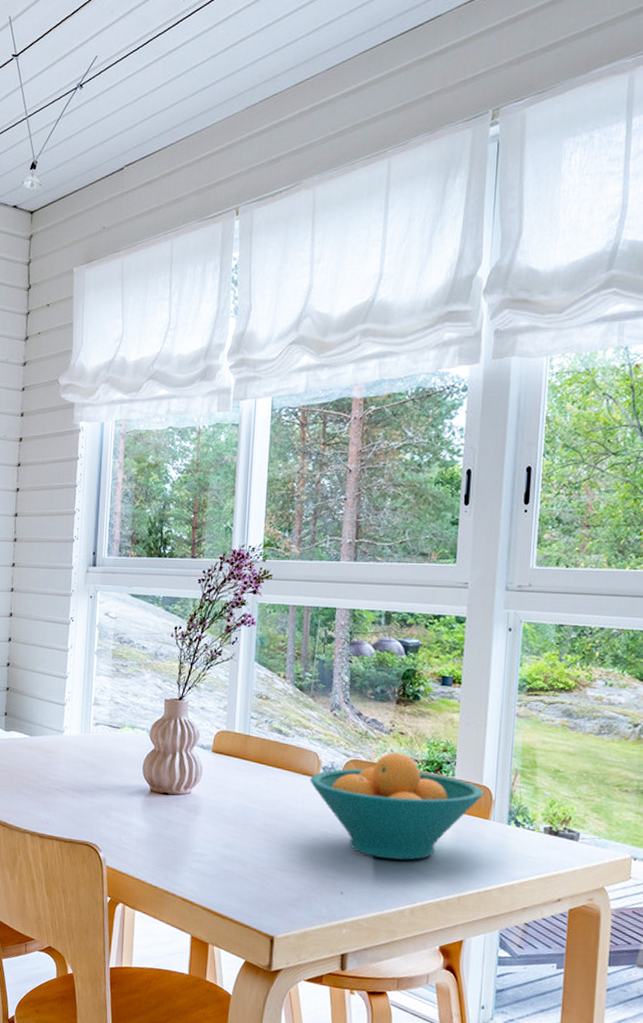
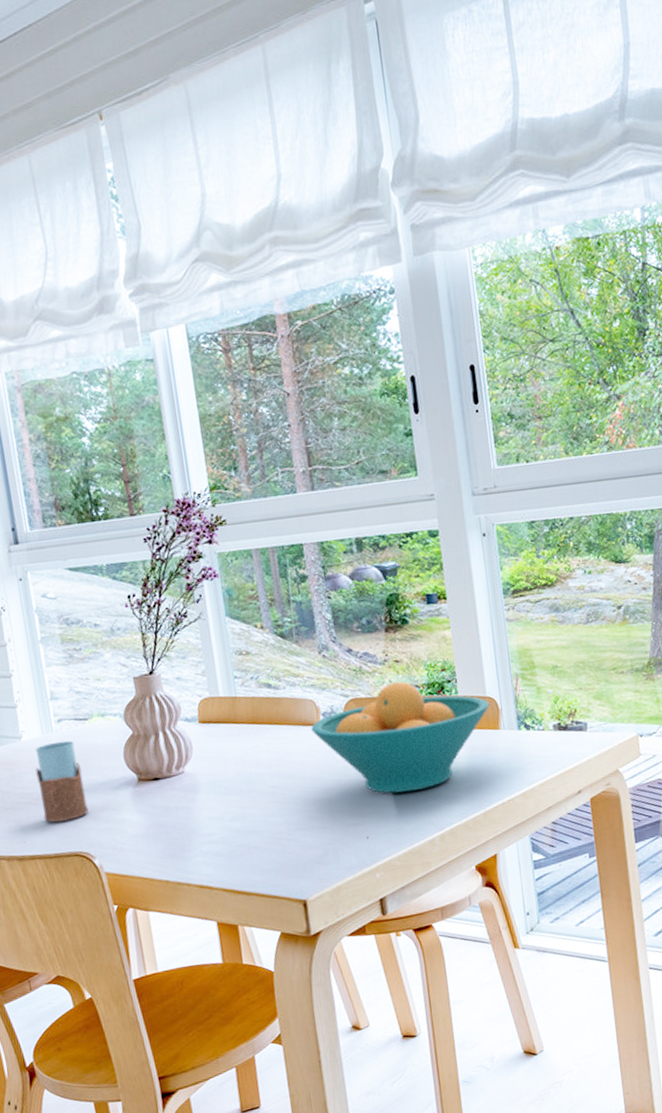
drinking glass: none [67,742,106,813] -> present [35,740,89,823]

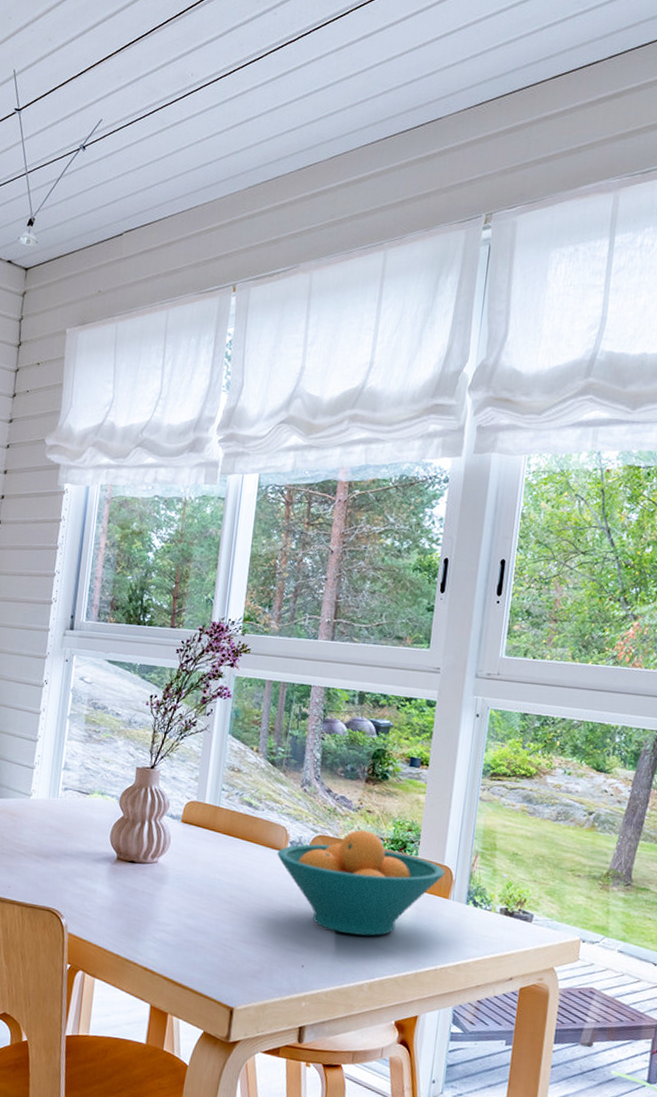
drinking glass: present [35,740,89,823] -> none [30,806,73,879]

